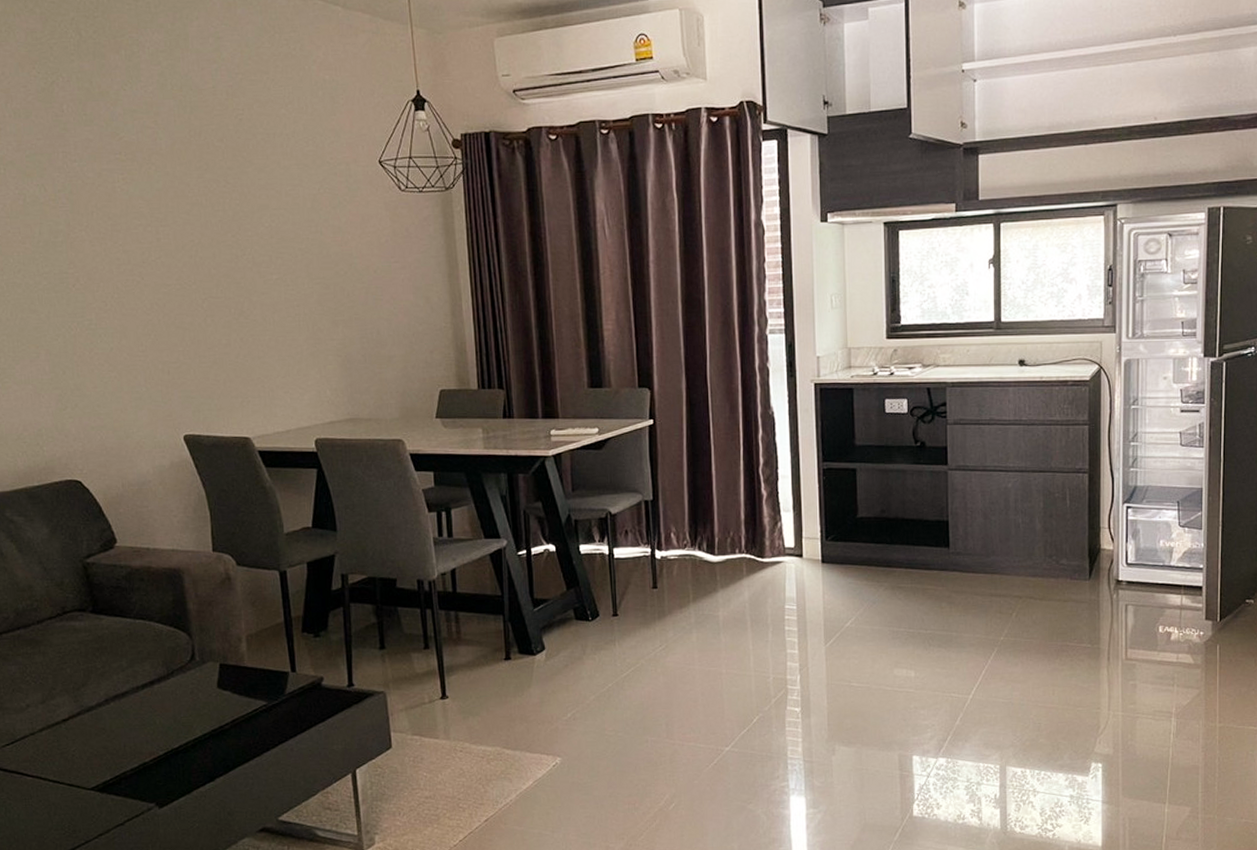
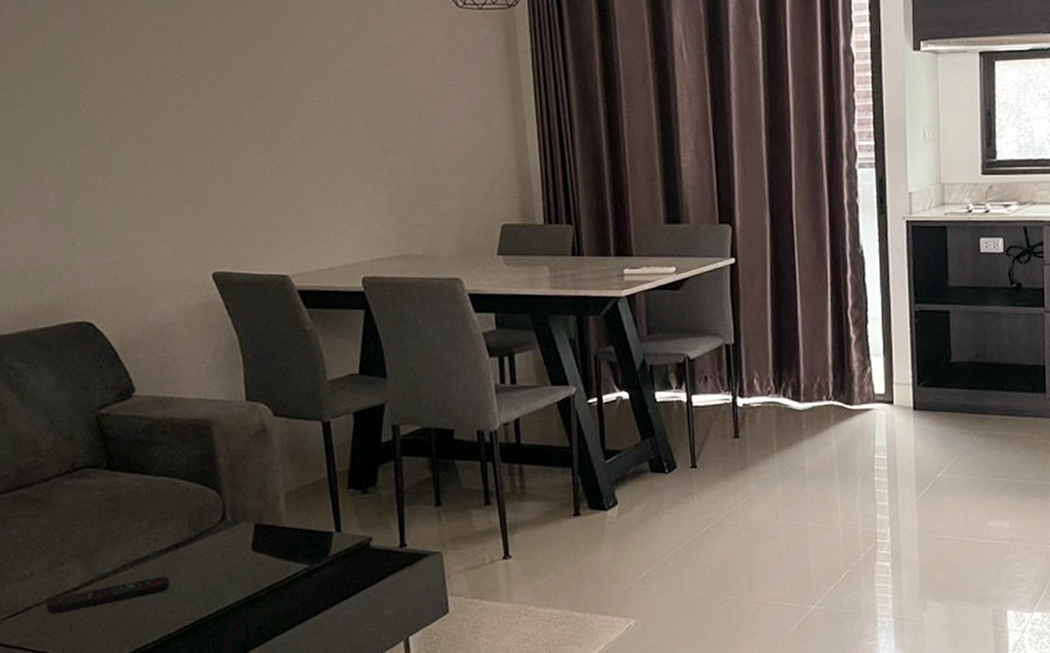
remote control: none [39,710,146,743] -> present [45,576,170,614]

